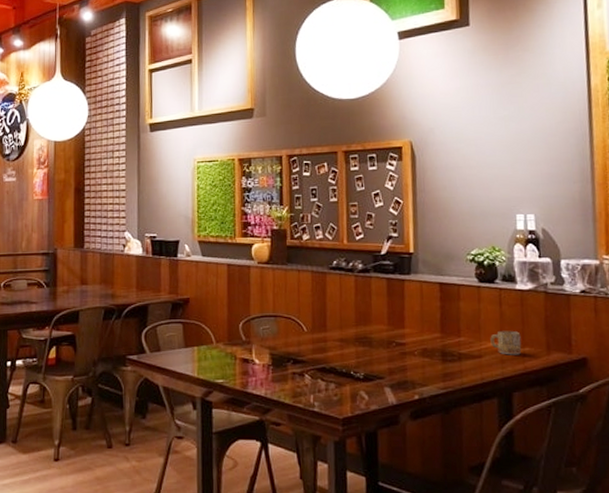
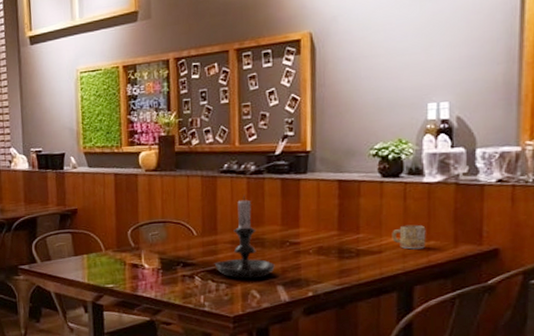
candle holder: none [324,292,382,379] -> present [214,195,275,279]

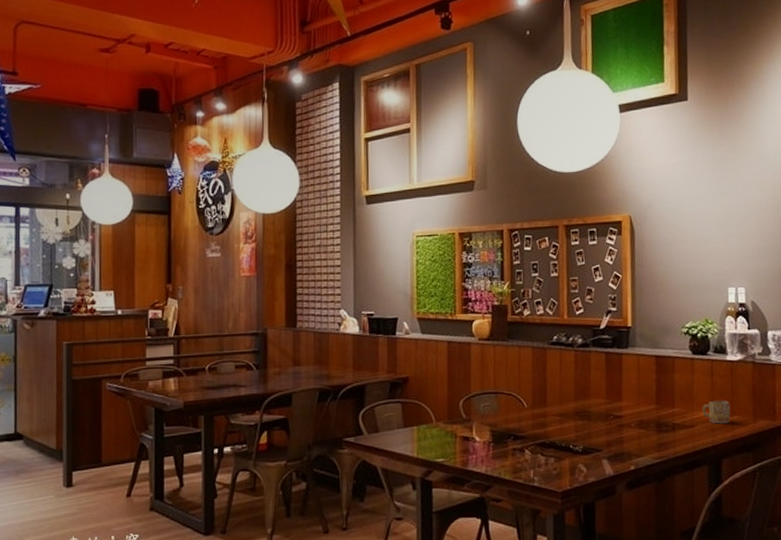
candle holder: present [214,195,275,279] -> none [544,367,600,452]

